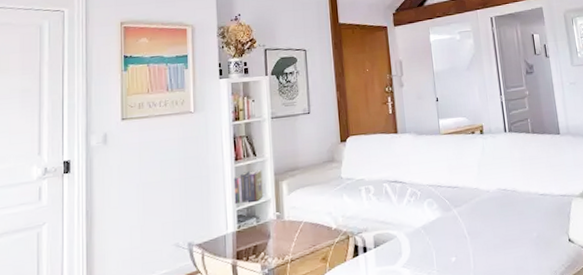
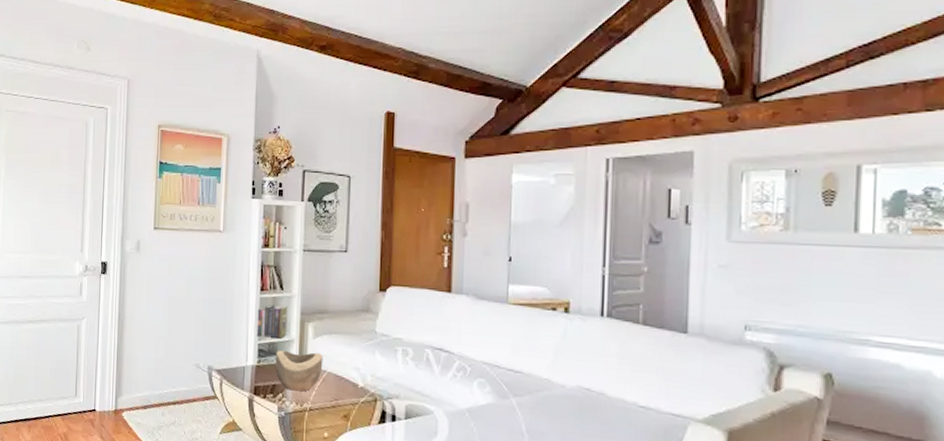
decorative bowl: none [254,206,299,247] -> present [275,350,323,392]

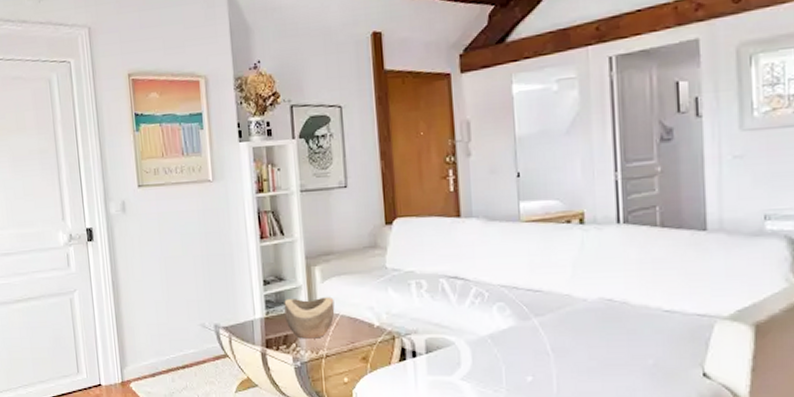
books: present [256,305,288,339] -> none [259,251,294,287]

